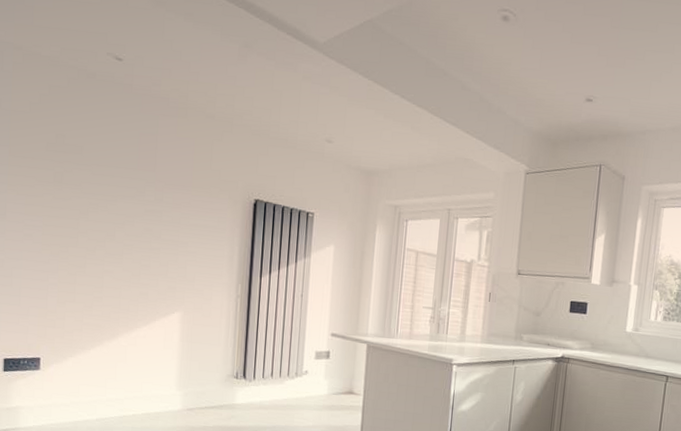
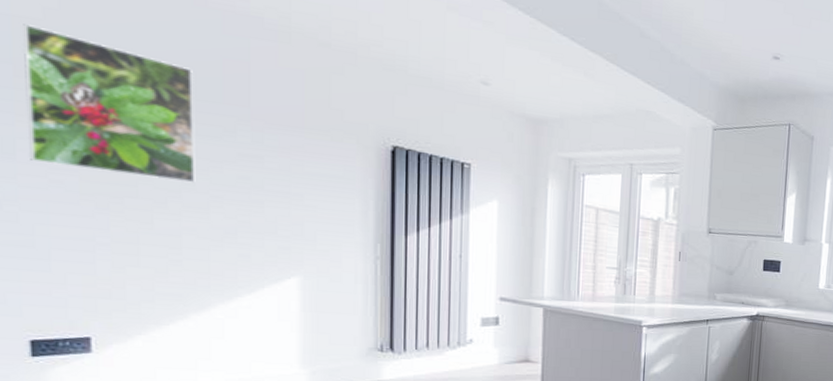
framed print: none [13,116,120,235] -> present [22,24,196,183]

